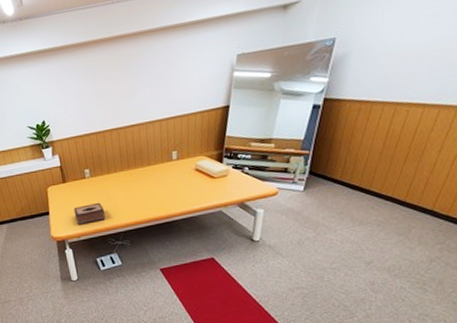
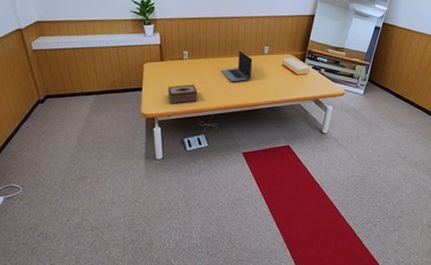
laptop computer: none [125,160,161,196] -> present [220,50,253,82]

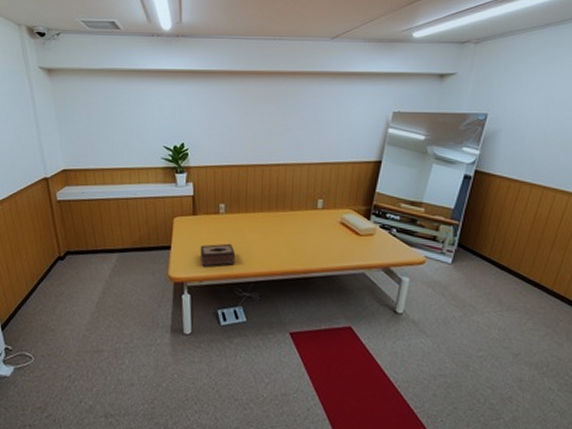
laptop computer: present [220,50,253,82] -> none [263,204,303,243]

